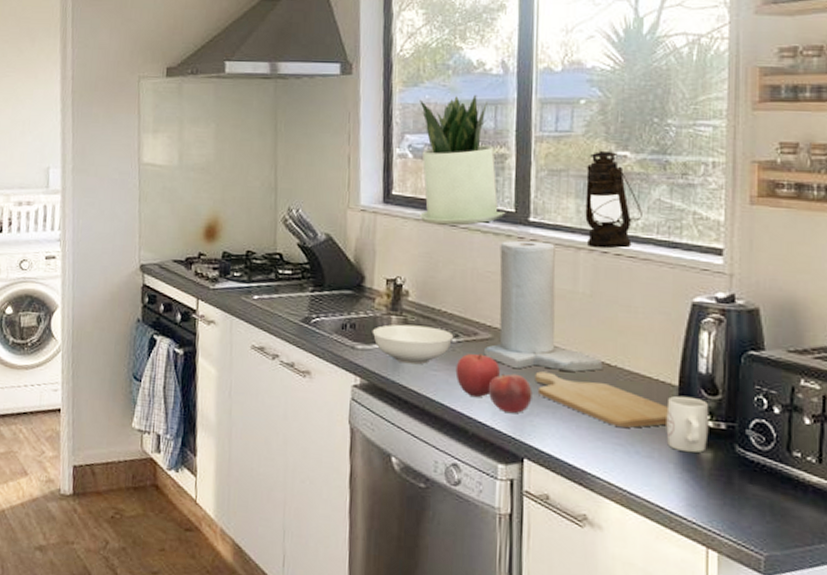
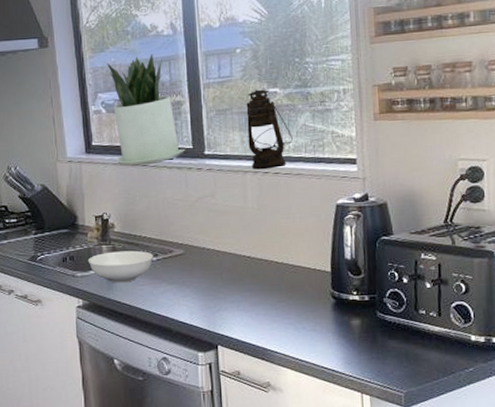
fruit: present [455,352,500,397] -> none [158,266,193,302]
paper towel: present [483,240,604,372] -> none [178,169,273,276]
fruit: present [488,373,533,413] -> none [184,279,220,311]
chopping board: present [534,371,668,428] -> none [220,274,325,310]
mug: present [666,395,709,454] -> none [323,278,357,323]

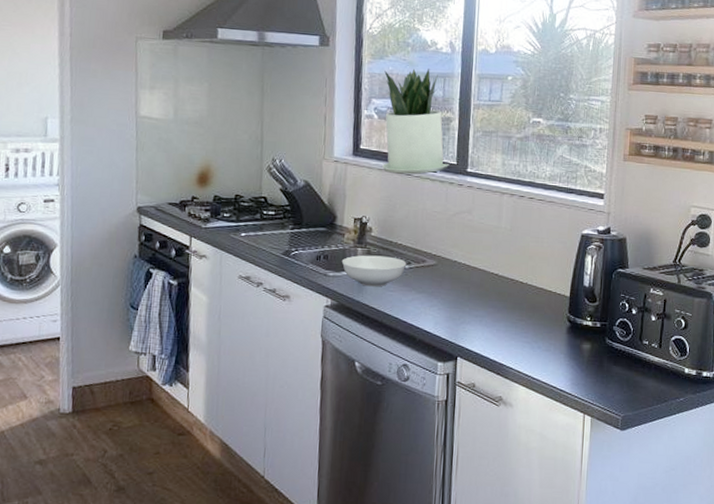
oil lamp: present [246,89,293,170] -> none [508,117,550,194]

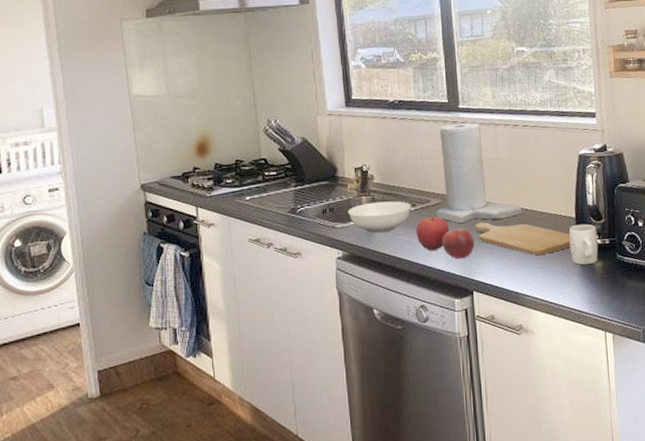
planter: present [381,68,450,175] -> none [366,12,441,119]
fruit: none [407,276,441,311] -> present [416,215,449,250]
paper towel: none [429,187,518,289] -> present [435,122,523,224]
fruit: none [432,291,466,322] -> present [441,227,475,258]
chopping board: none [467,289,562,329] -> present [475,222,571,255]
mug: none [559,304,590,346] -> present [569,224,599,265]

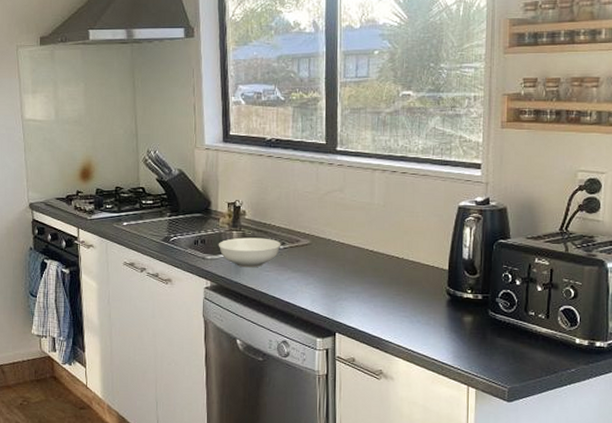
fruit: present [416,215,449,250] -> none [283,255,317,289]
paper towel: present [435,122,523,224] -> none [304,166,394,266]
fruit: present [441,227,475,258] -> none [308,269,341,299]
chopping board: present [475,222,571,255] -> none [343,266,441,303]
mug: present [569,224,599,265] -> none [439,277,470,319]

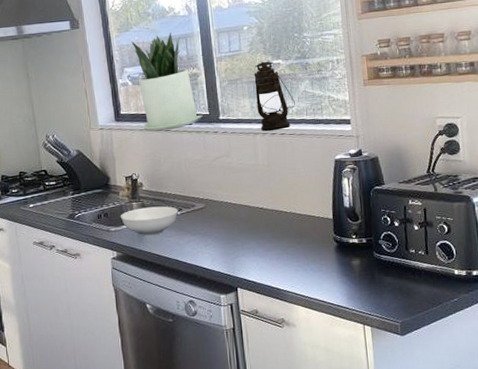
planter: none [249,49,319,157] -> present [131,32,203,132]
oil lamp: none [379,91,422,169] -> present [254,61,295,132]

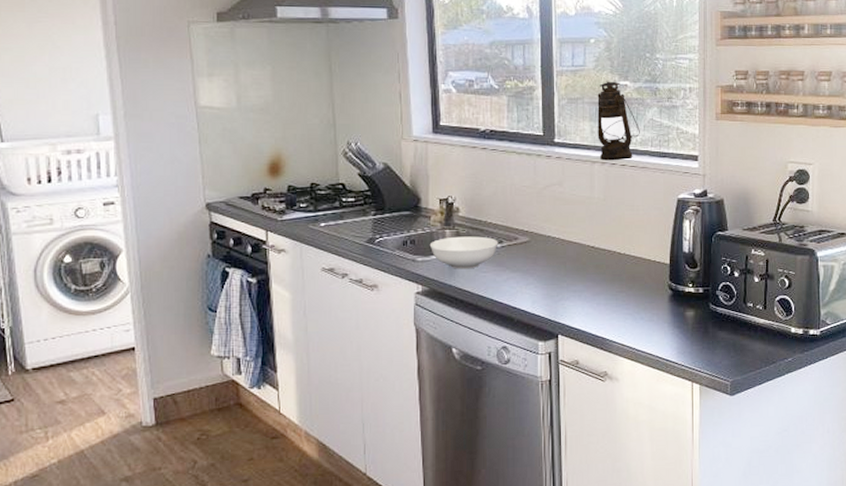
planter: present [131,32,203,132] -> none [459,35,536,149]

